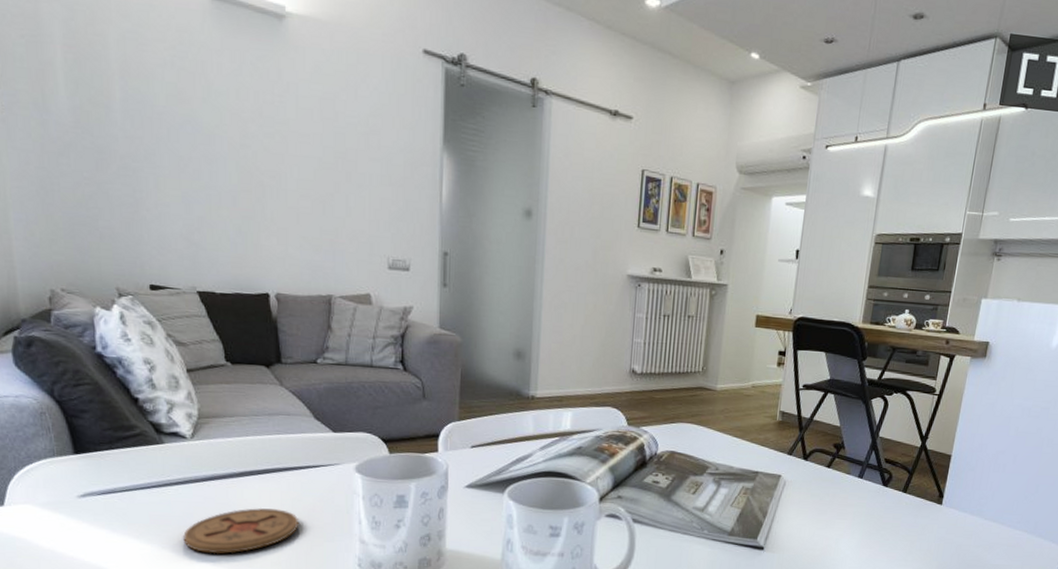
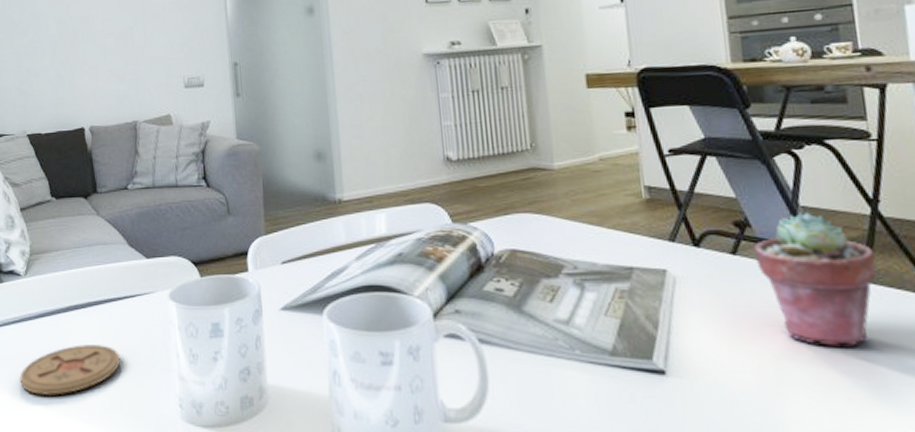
potted succulent: none [841,441,916,535] -> present [753,212,878,347]

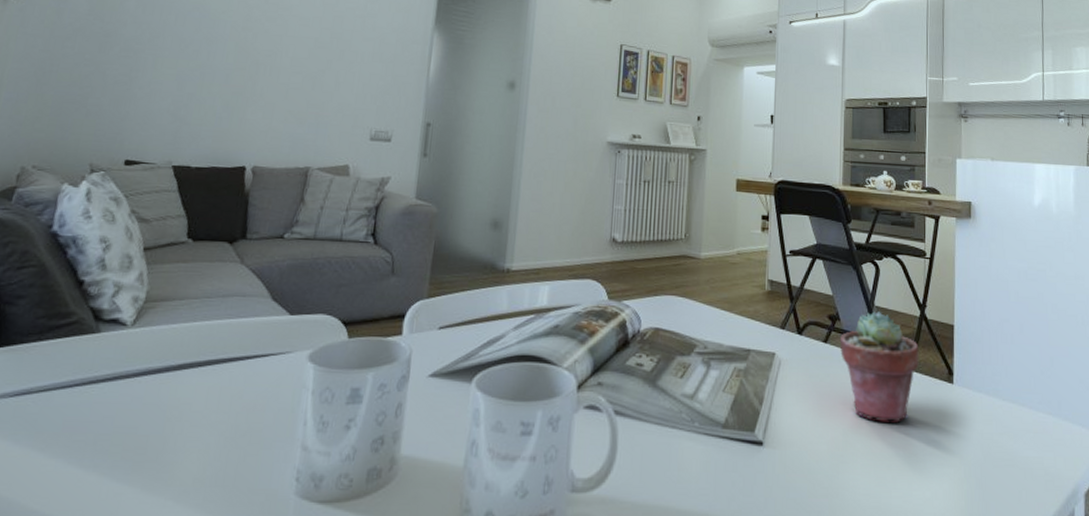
coaster: present [20,345,121,396] -> none [95,409,236,470]

